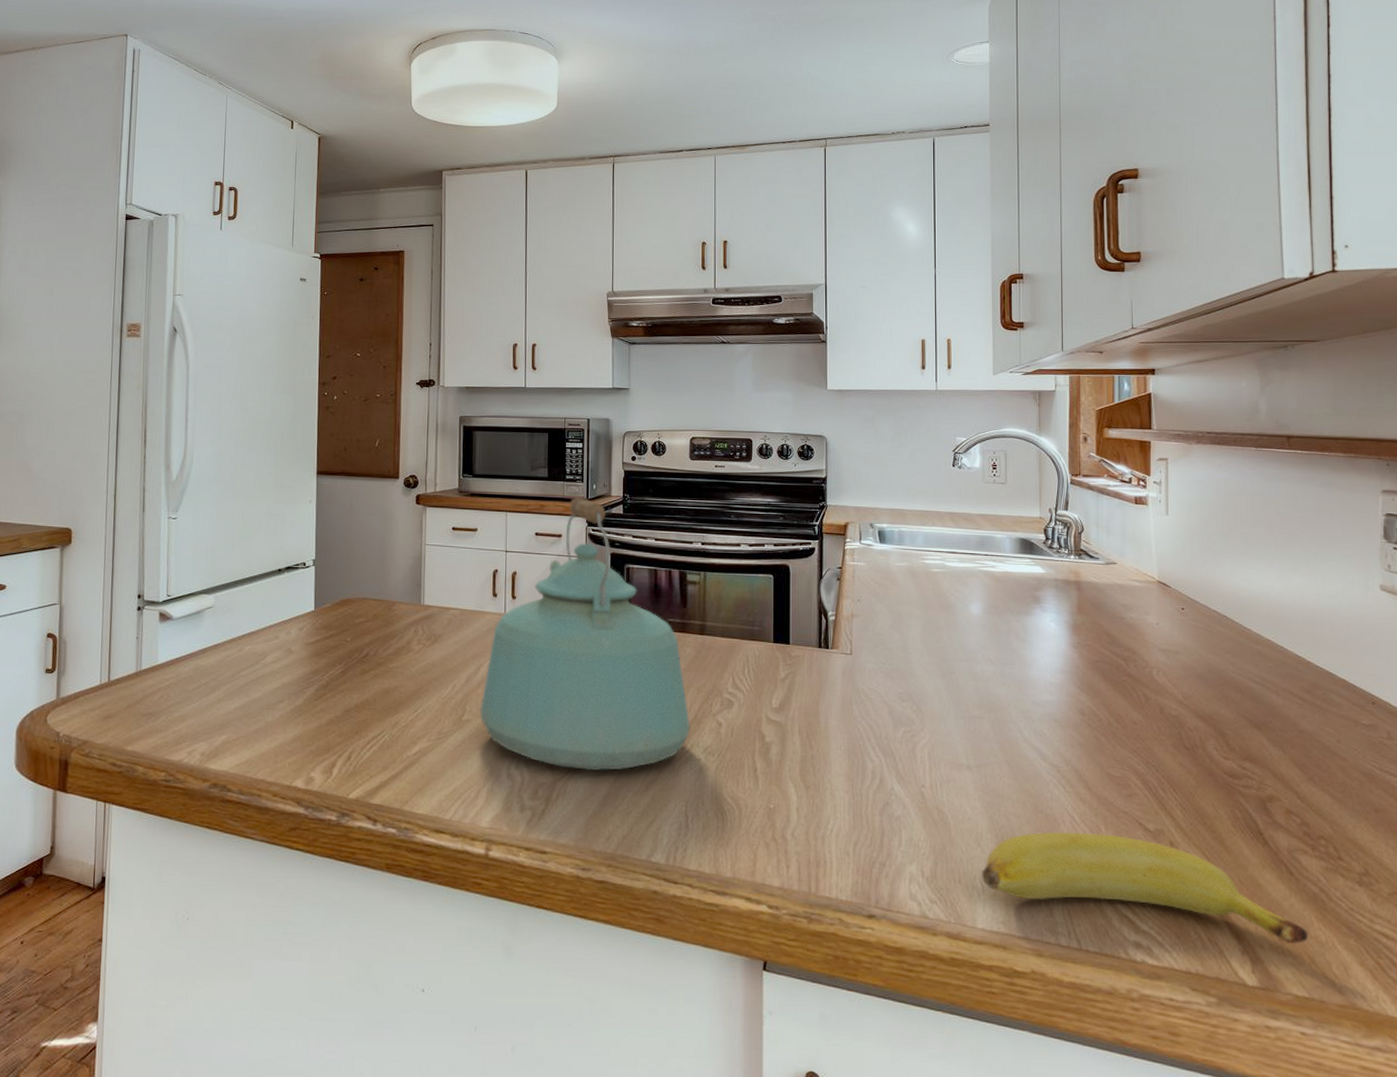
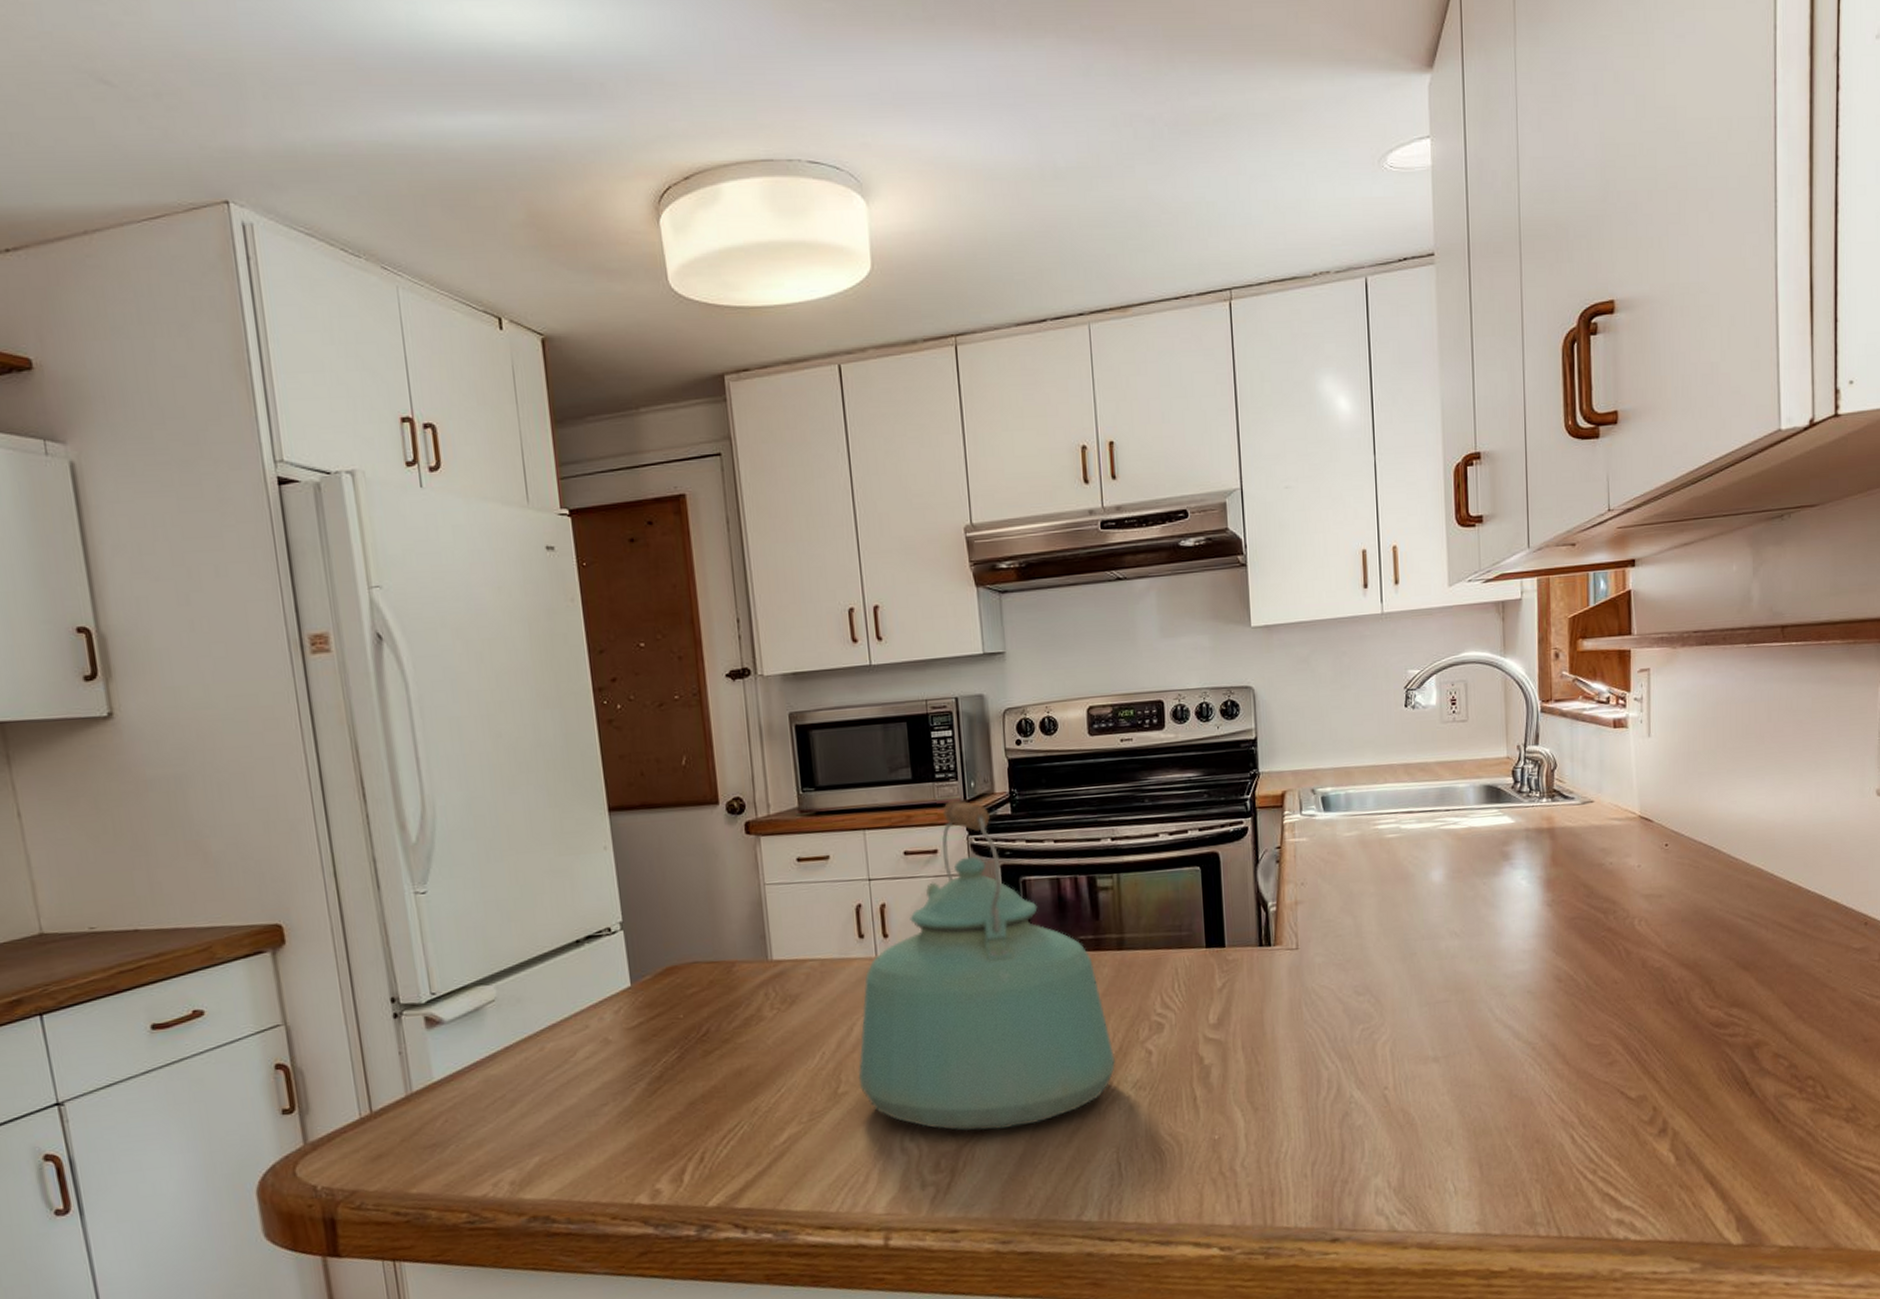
banana: present [982,831,1309,944] -> none [1454,1109,1795,1195]

